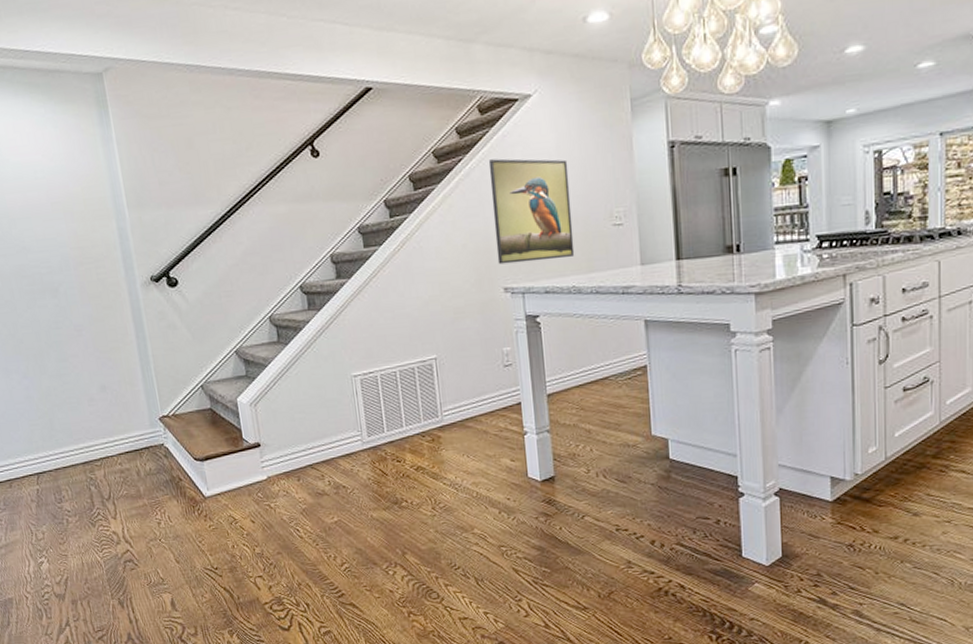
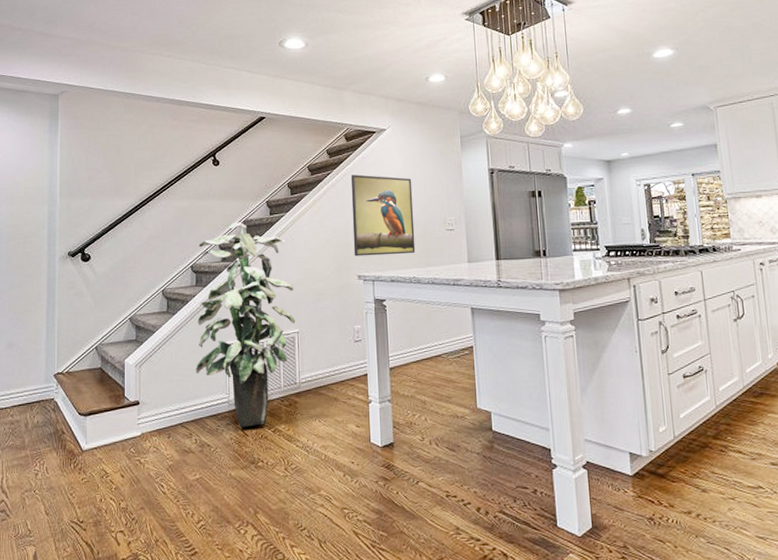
indoor plant: none [305,229,432,467] -> present [195,222,296,428]

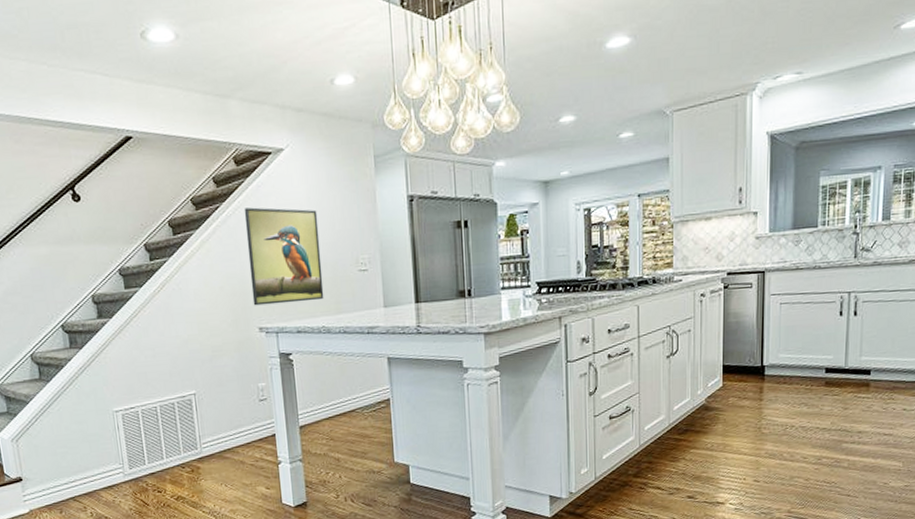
indoor plant: present [195,222,296,428] -> none [67,271,191,497]

